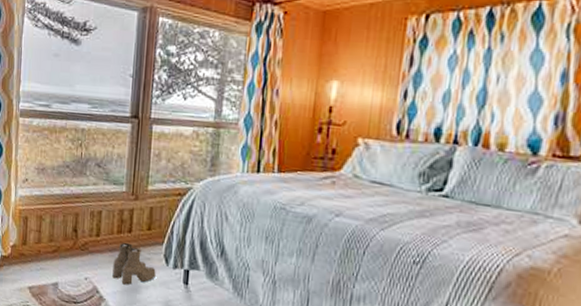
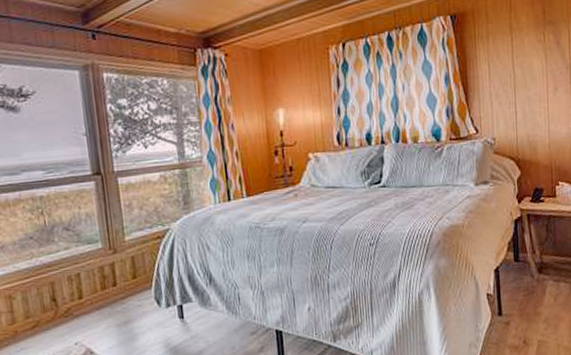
boots: present [112,242,156,286] -> none [103,296,150,338]

